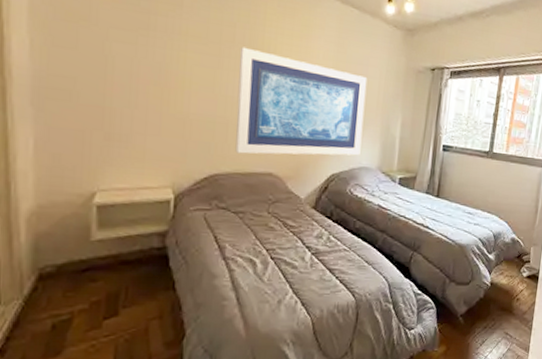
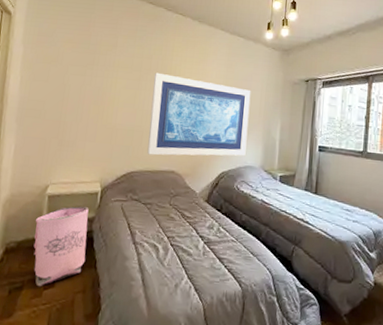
bag: none [81,217,160,316] -> present [33,206,89,286]

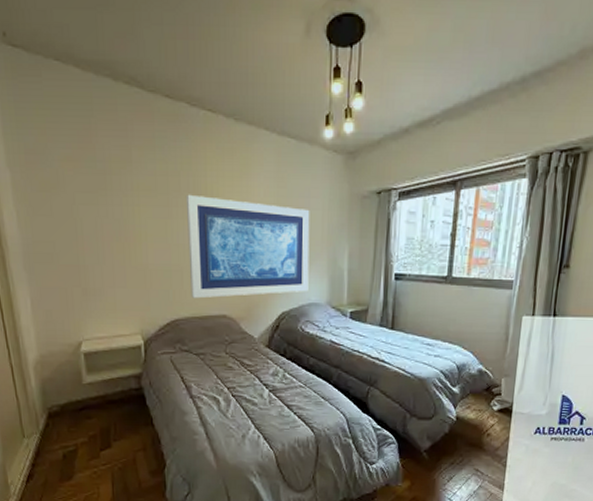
bag: present [33,206,89,286] -> none [76,362,140,448]

